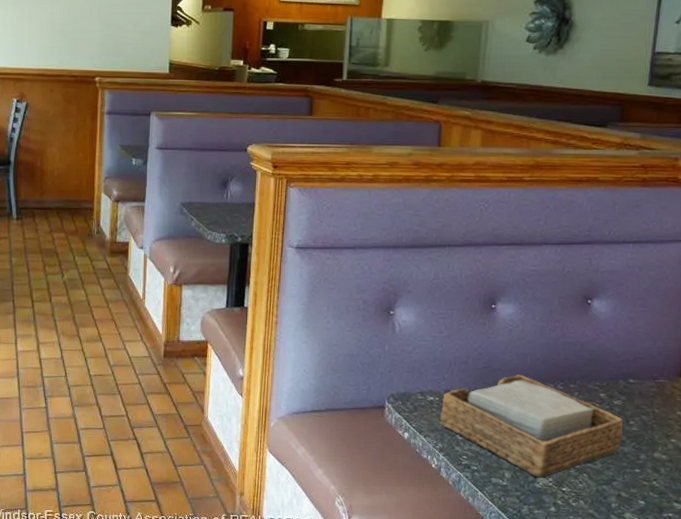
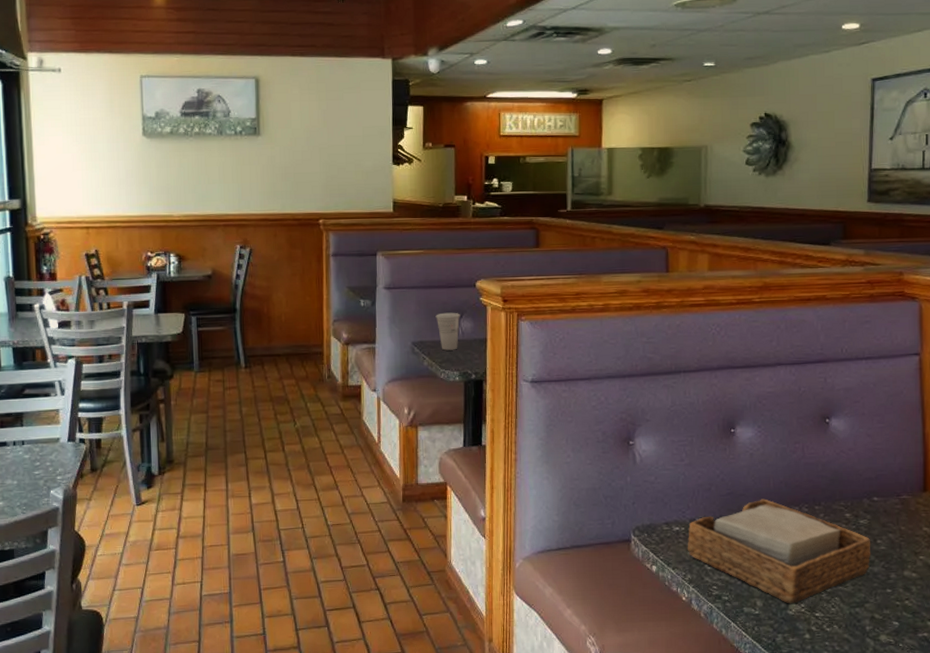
cup: none [205,175,230,213] -> present [435,312,461,351]

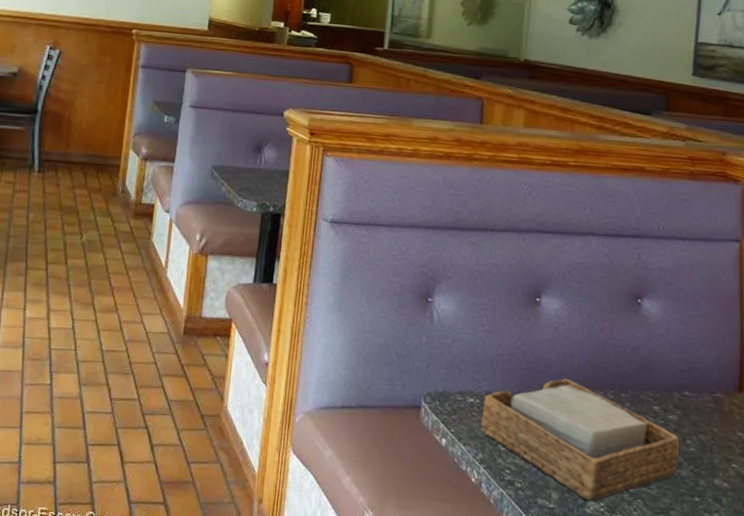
cup: present [435,312,461,351] -> none [239,138,265,179]

